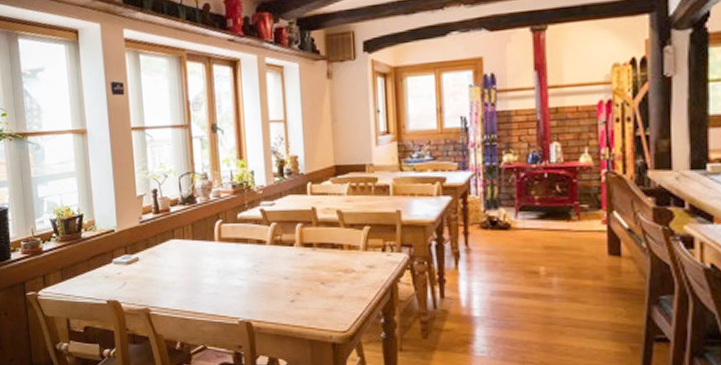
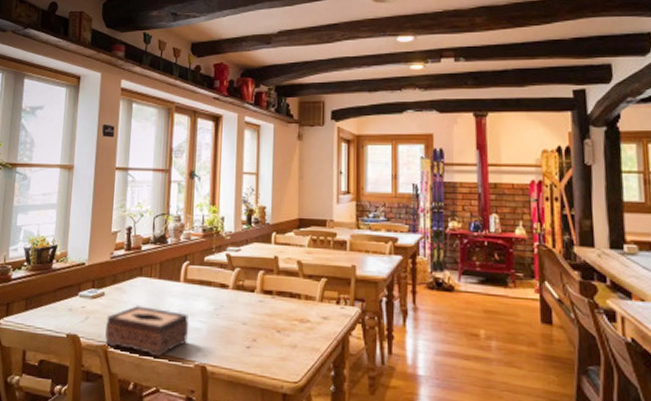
tissue box: none [144,268,230,317] -> present [105,306,189,358]

